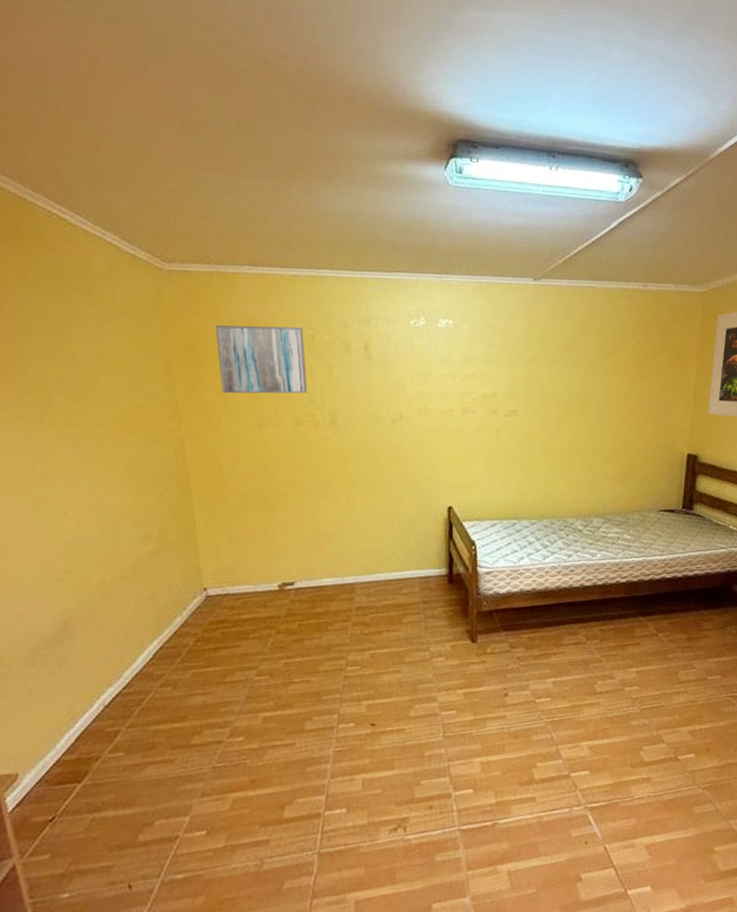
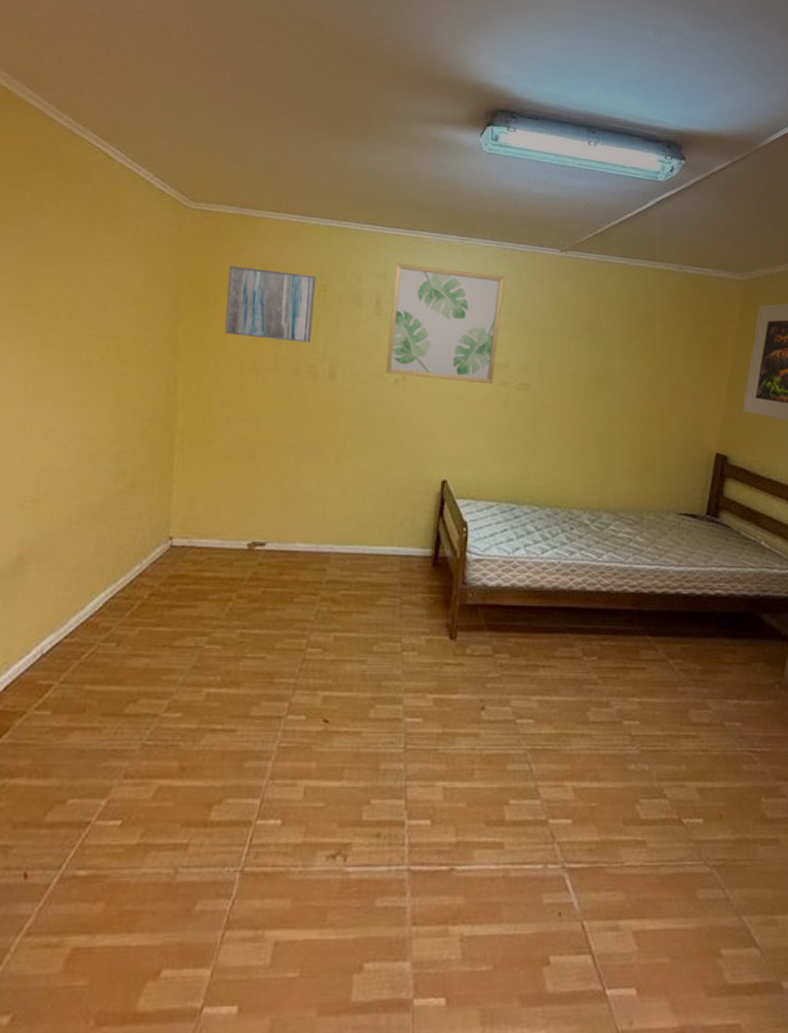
wall art: none [378,306,485,415] -> present [385,263,505,384]

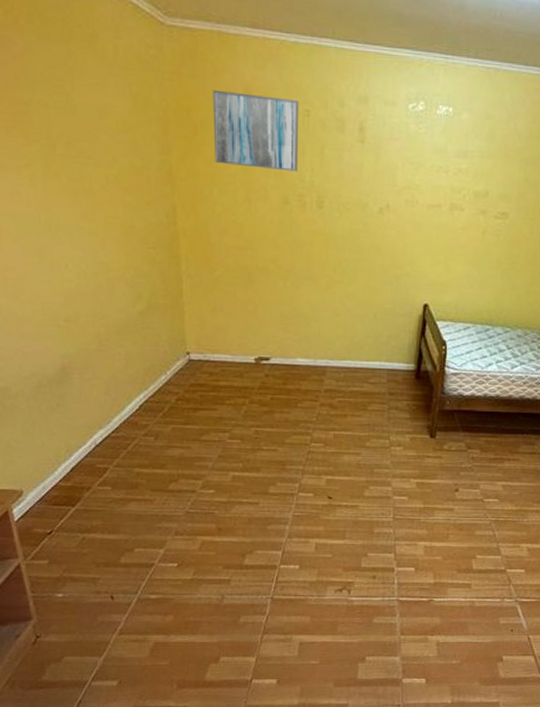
wall art: present [385,263,505,384] -> none [370,86,487,212]

